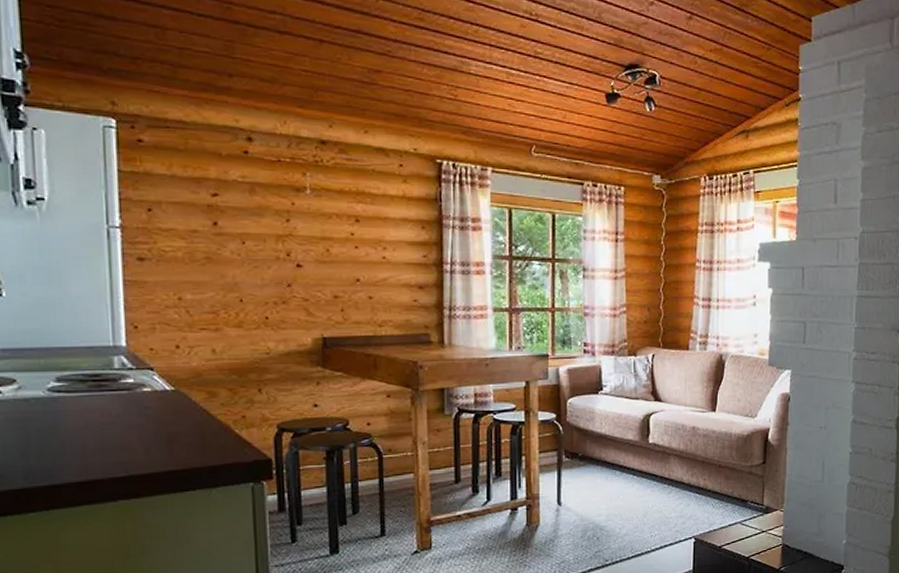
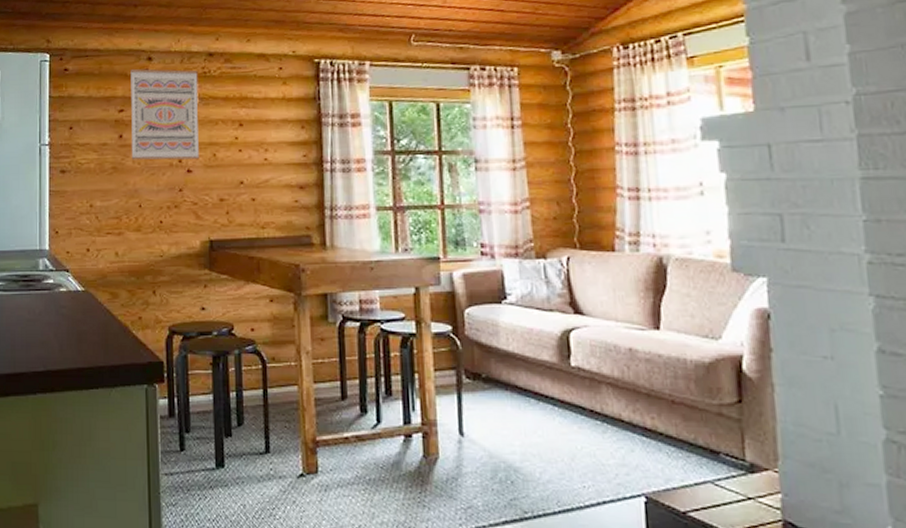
wall art: none [226,149,310,253] -> present [130,69,199,160]

